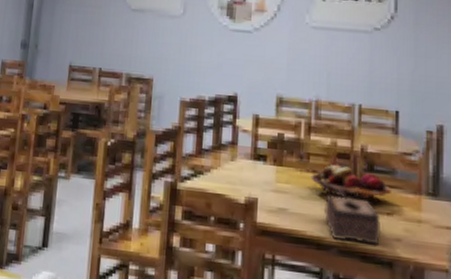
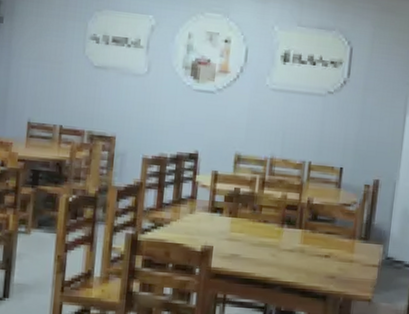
fruit basket: present [310,164,391,204] -> none [261,214,330,248]
tissue box: present [323,193,382,245] -> none [271,240,319,282]

